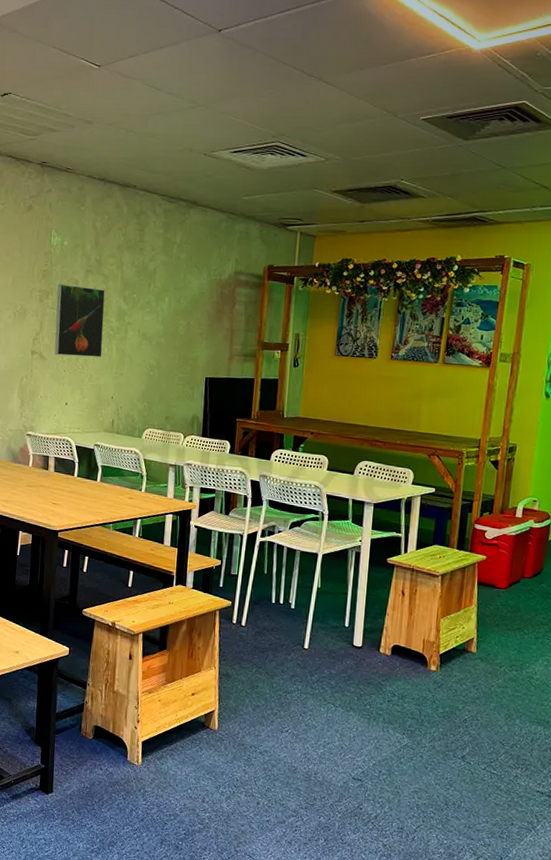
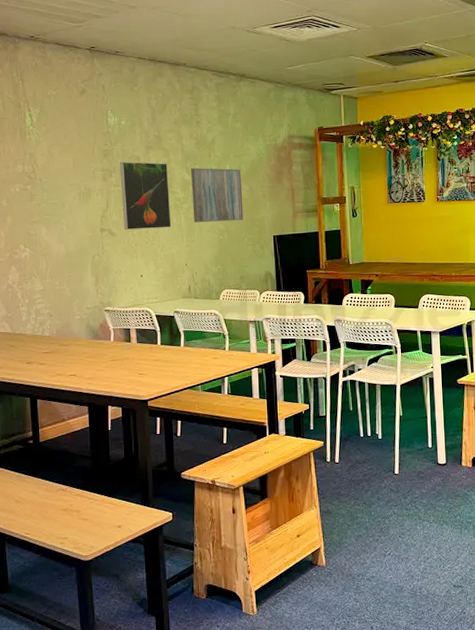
wall art: none [125,297,180,358] -> present [190,168,244,223]

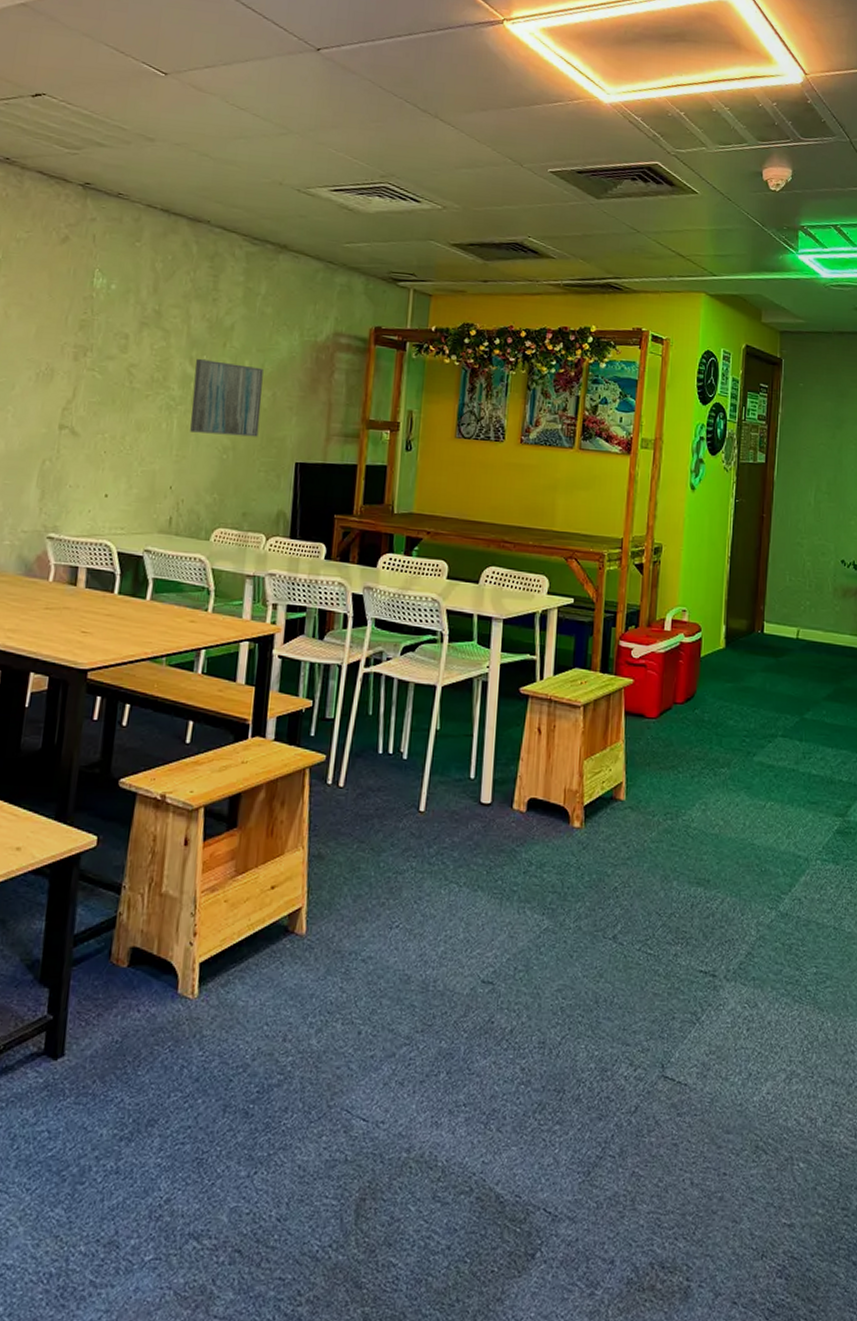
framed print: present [120,161,172,231] -> none [92,338,165,435]

